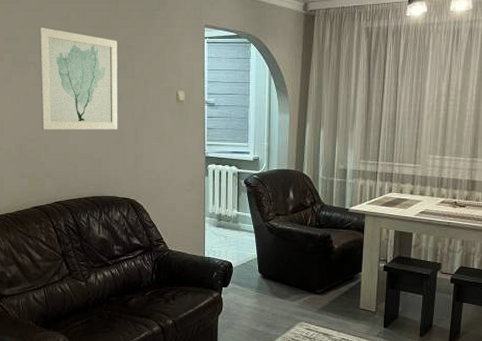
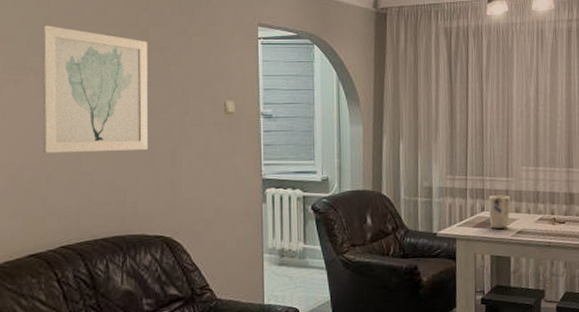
plant pot: none [395,179,416,208] -> present [488,195,511,229]

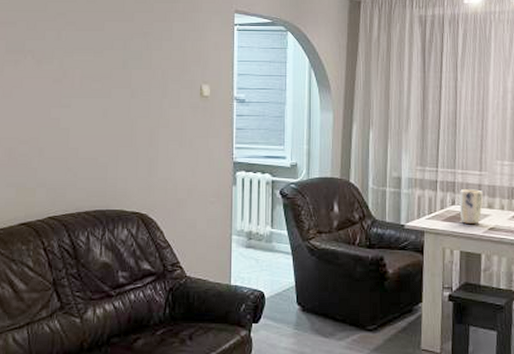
wall art: present [42,25,148,154] -> none [36,11,132,130]

